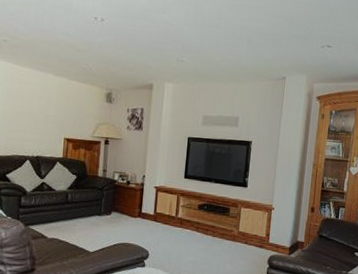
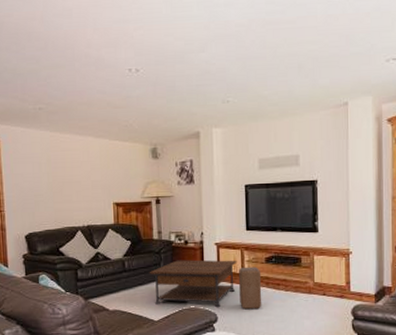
coffee table: none [90,198,173,245] -> present [149,260,237,307]
stool: none [171,211,193,250] -> present [239,266,262,310]

